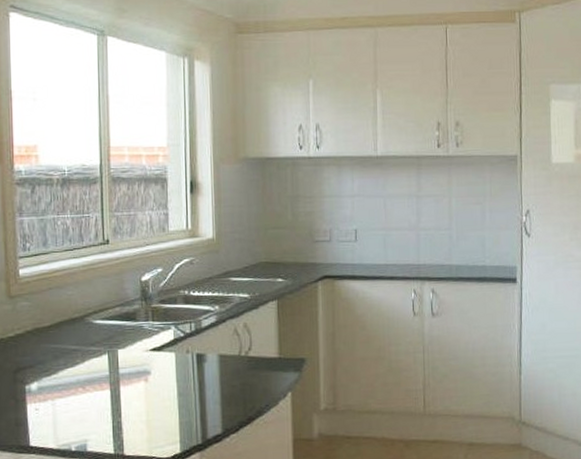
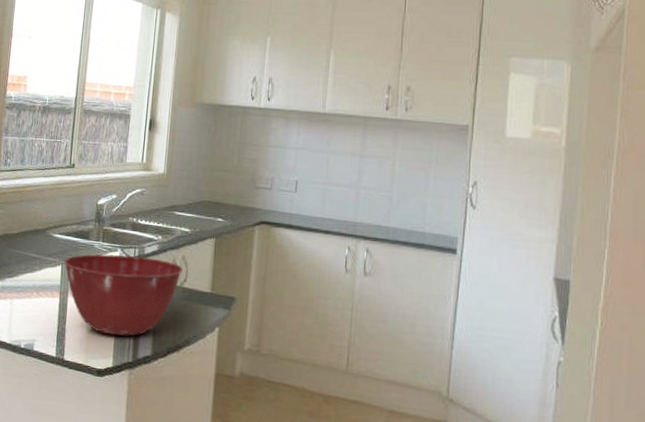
mixing bowl: none [110,330,247,420] -> present [64,253,184,336]

